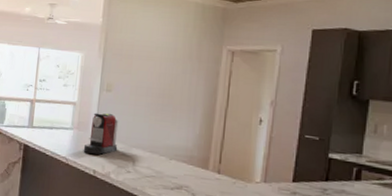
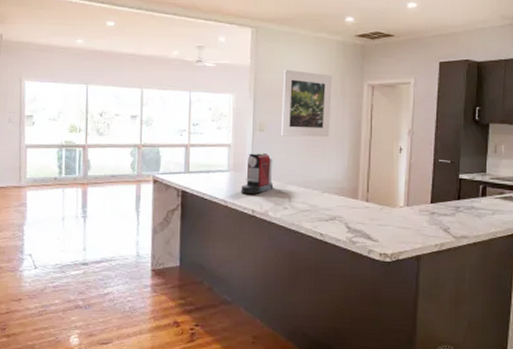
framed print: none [129,30,188,103] -> present [281,69,332,138]

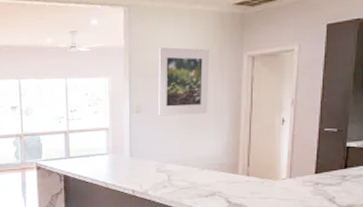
coffee maker: present [241,153,274,194] -> none [120,134,153,175]

